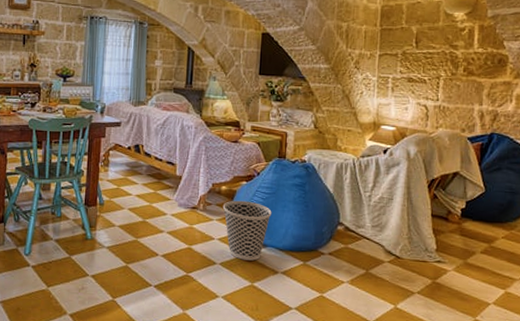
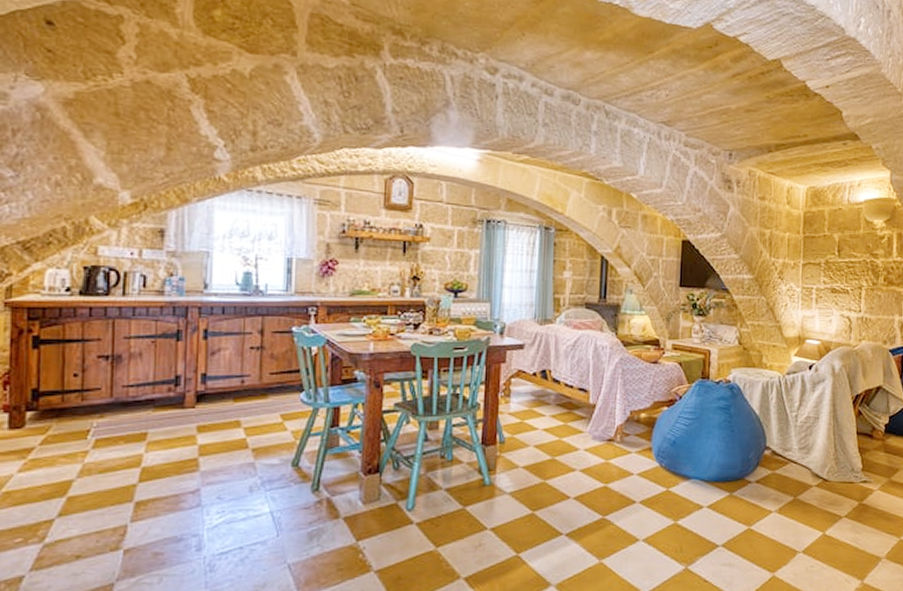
wastebasket: present [222,200,272,261] -> none [642,428,696,496]

